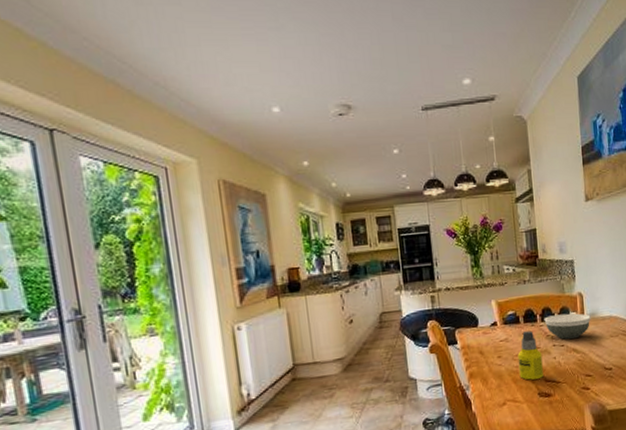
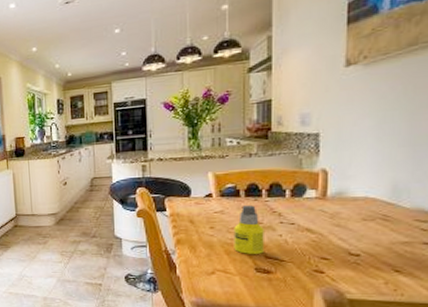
bowl: present [544,313,591,340] -> none [271,190,336,219]

